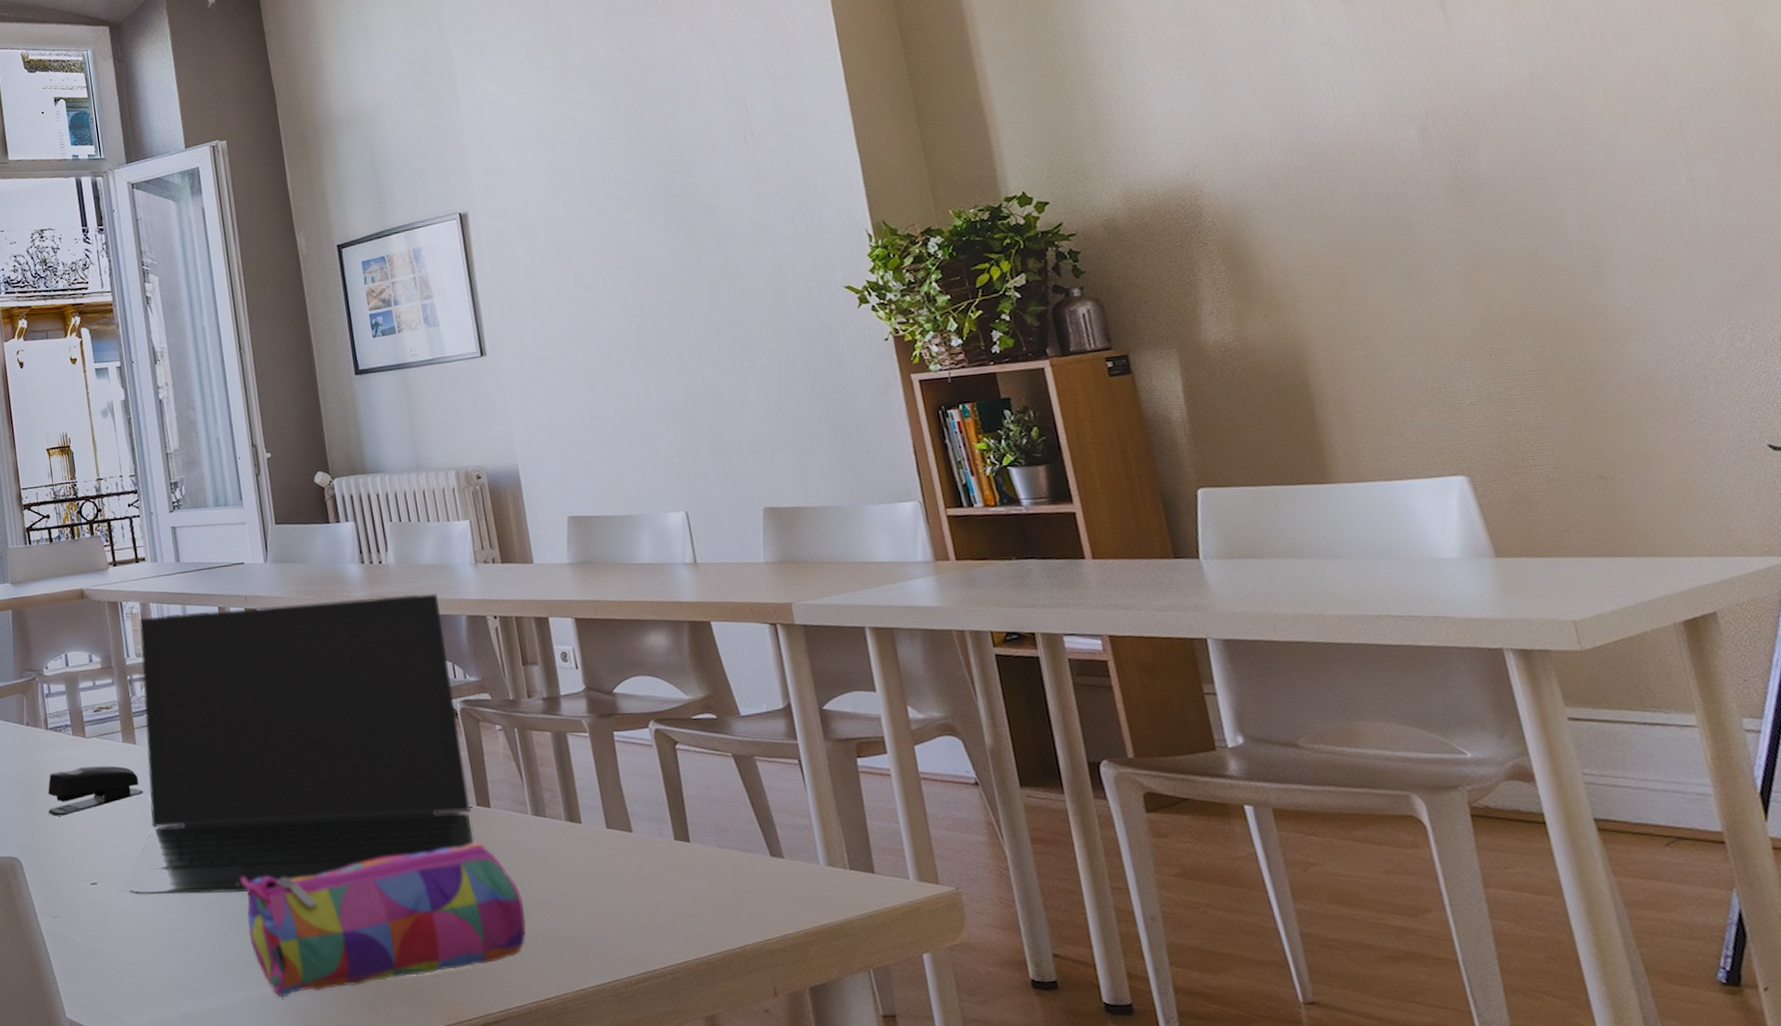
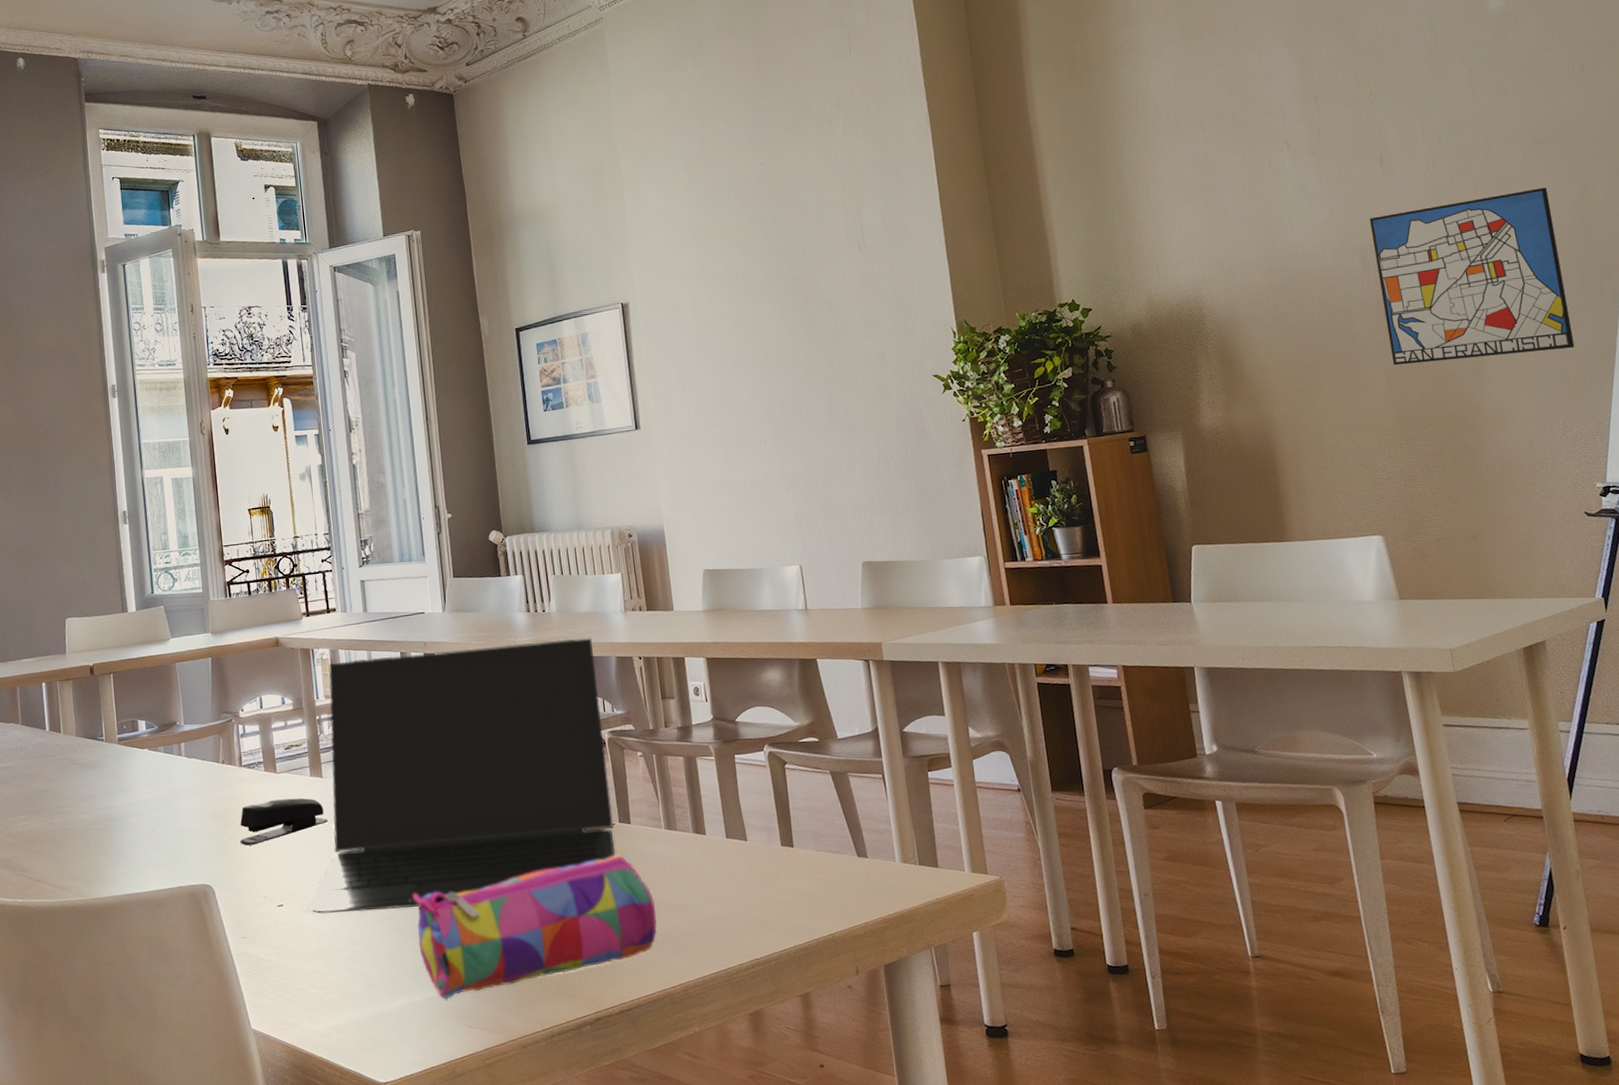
wall art: none [1429,27,1742,262] -> present [1370,187,1575,366]

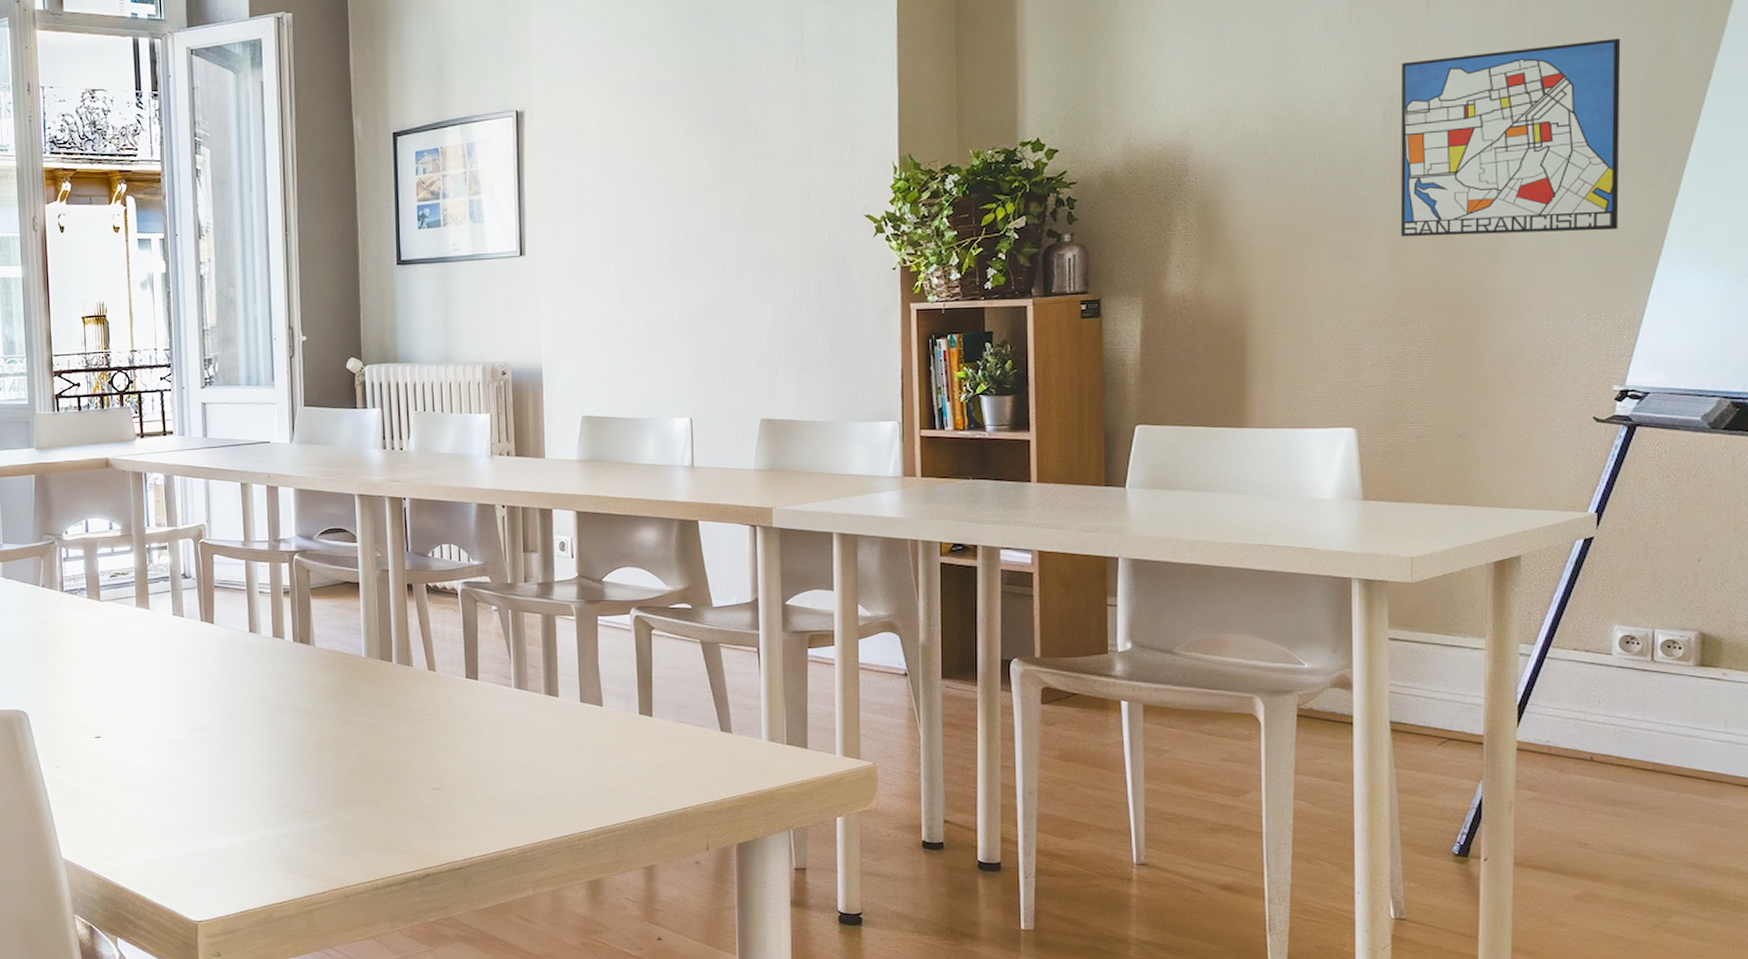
stapler: present [240,798,329,846] -> none [58,628,153,674]
laptop computer: present [304,638,616,913] -> none [123,481,459,750]
pencil case: present [412,854,657,998] -> none [239,711,497,842]

